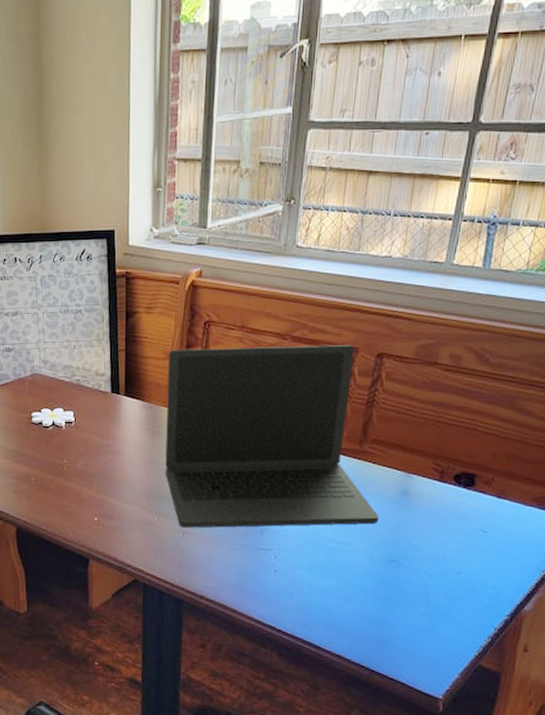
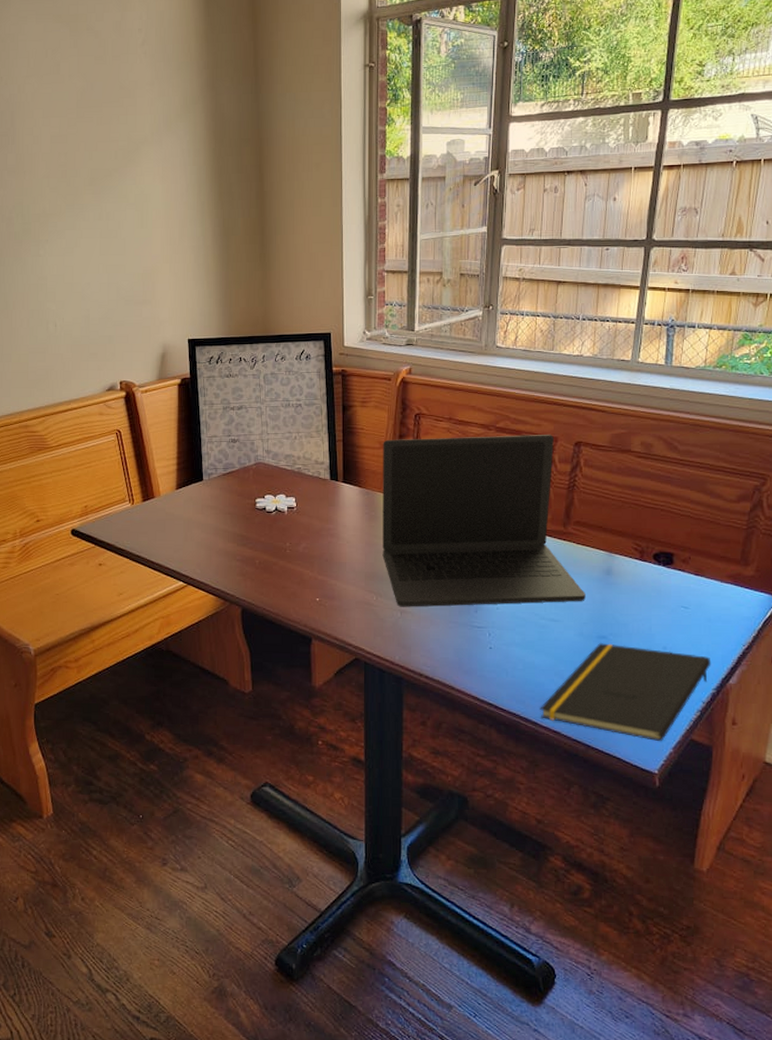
notepad: none [324,567,507,668] -> present [540,643,711,742]

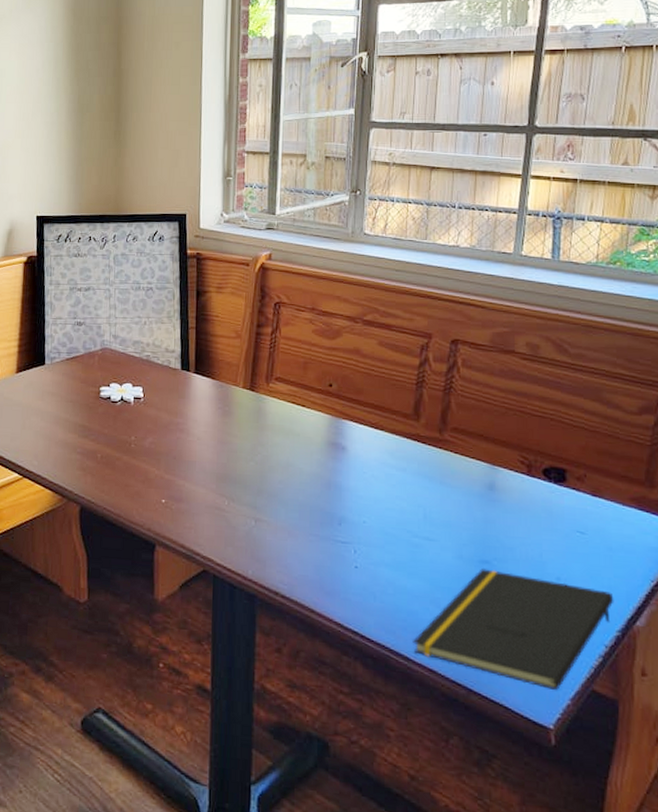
laptop: present [382,435,586,607] -> none [236,328,465,520]

